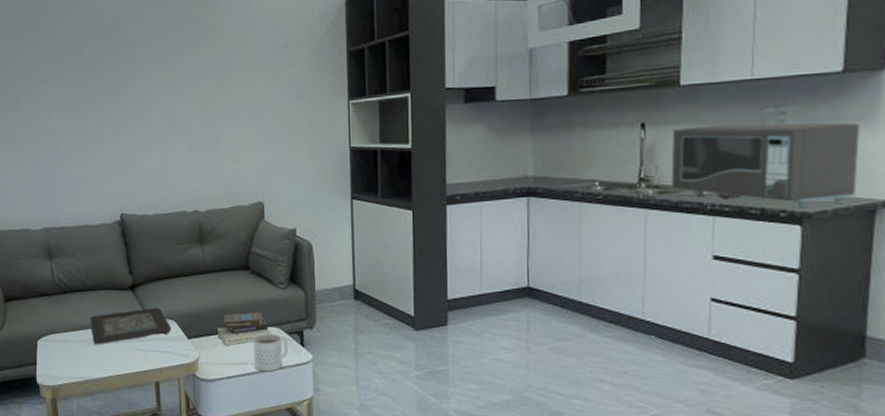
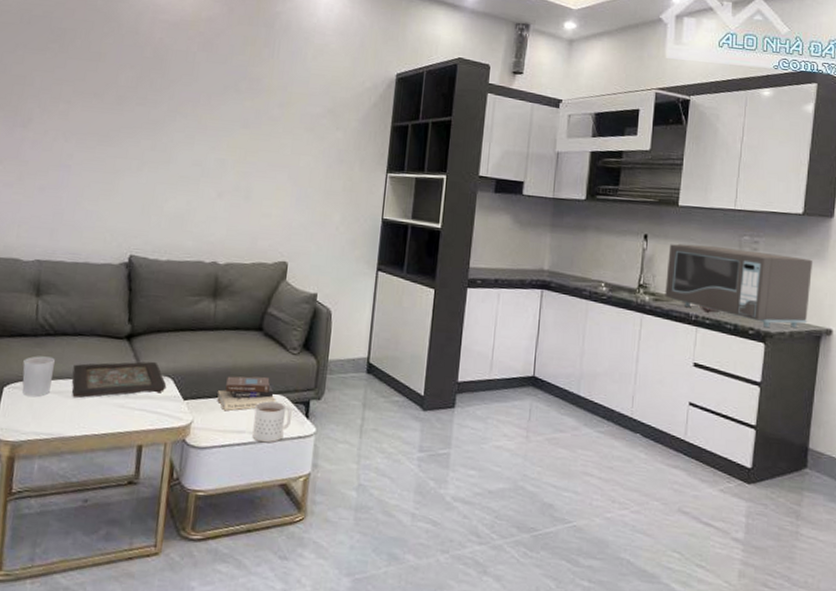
candle holder: none [49,311,75,347] -> present [21,356,56,398]

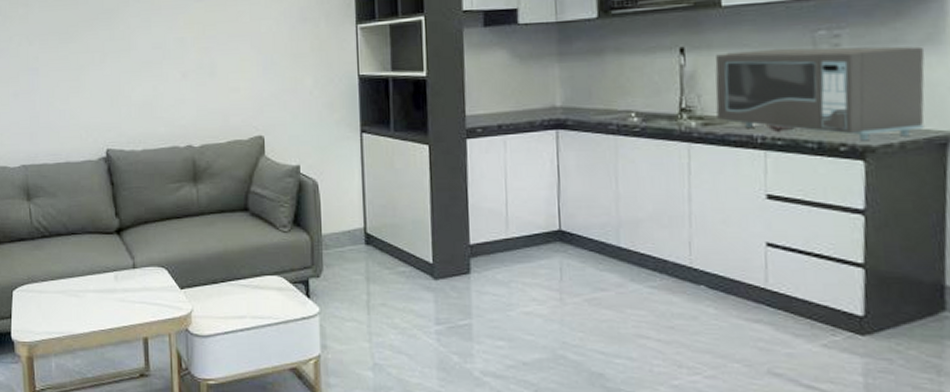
candle holder: present [21,356,56,398] -> none [26,258,55,299]
decorative tray: present [71,361,167,399] -> none [72,253,162,296]
books: present [217,376,276,412] -> none [212,258,273,297]
mug: present [252,401,292,443] -> none [252,283,292,327]

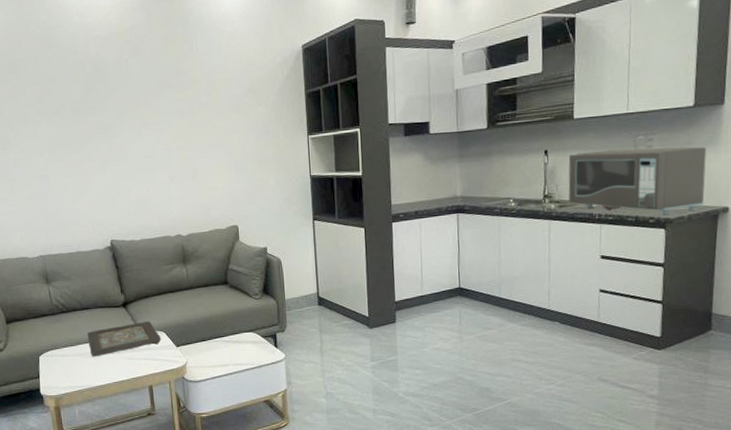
decorative tray: none [72,253,162,296] -> present [87,321,162,358]

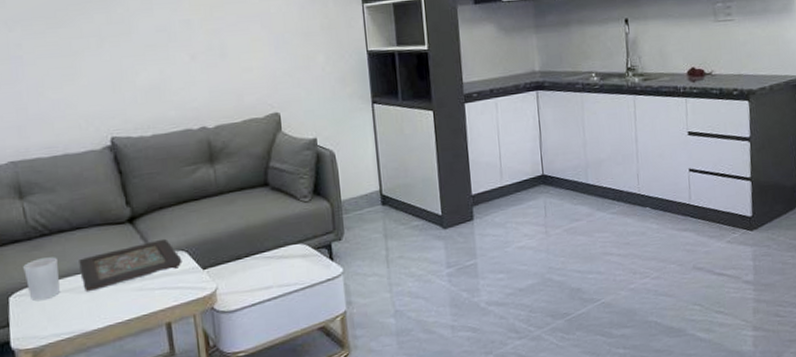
candle holder: none [49,329,74,361] -> present [23,257,60,302]
microwave: present [568,147,707,215] -> none [649,14,785,87]

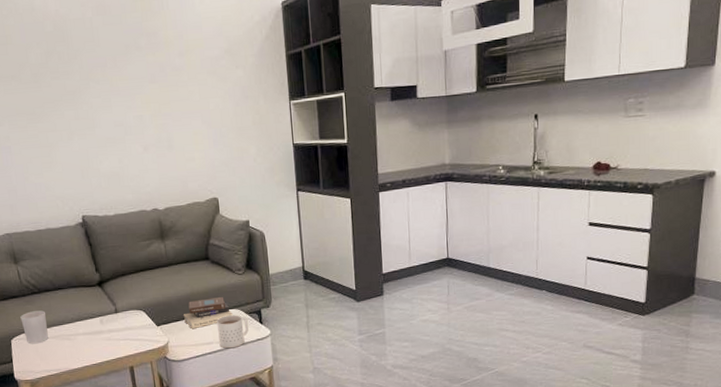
decorative tray: present [79,238,182,293] -> none [61,300,141,340]
books: none [235,229,297,272] -> present [182,296,233,330]
mug: none [277,251,317,293] -> present [216,315,249,349]

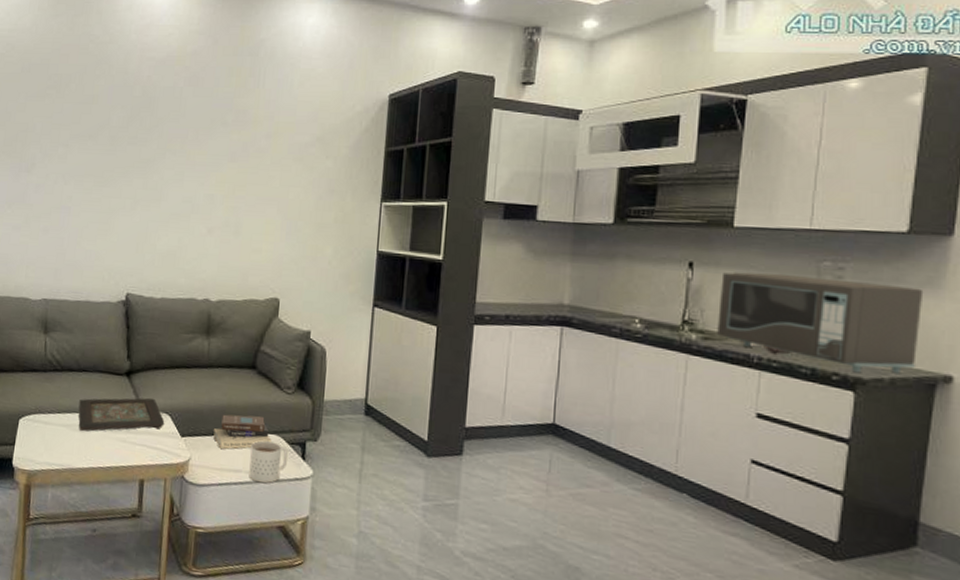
candle holder: present [20,310,48,345] -> none [34,390,64,430]
decorative tray: none [61,300,141,340] -> present [78,397,165,432]
microwave: none [558,109,696,181] -> present [717,272,924,374]

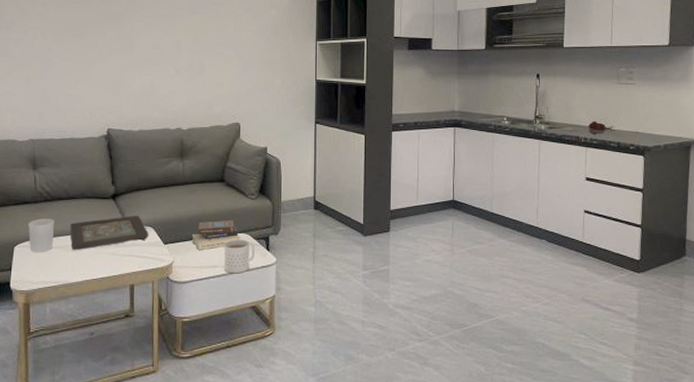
candle holder: none [34,390,64,430] -> present [28,219,55,253]
microwave: present [717,272,924,374] -> none [557,78,680,143]

